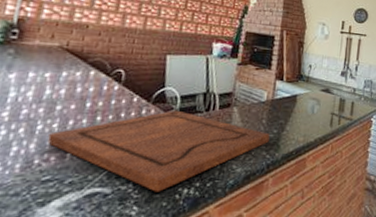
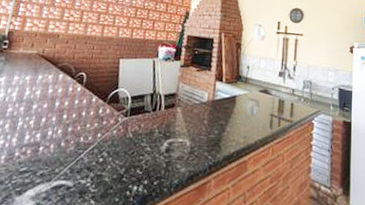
cutting board: present [47,110,270,192] -> none [25,109,211,188]

